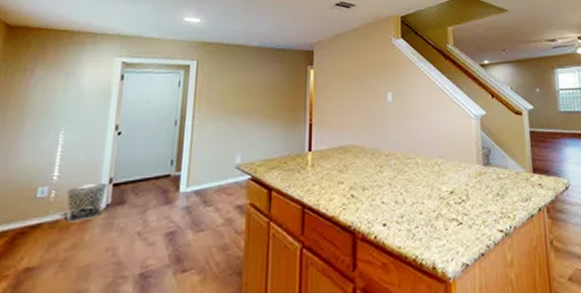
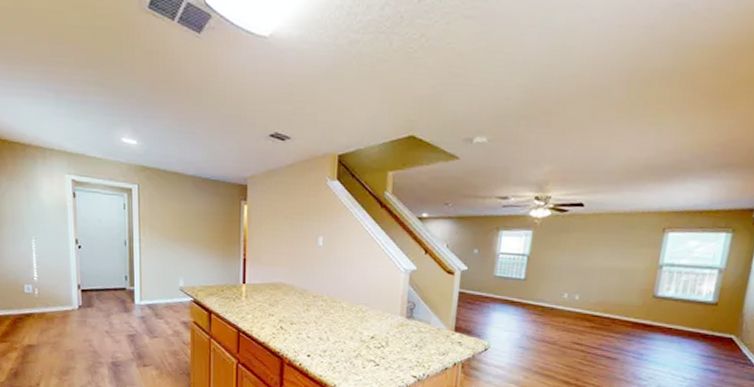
trash can: present [66,184,107,223] -> none [47,287,77,316]

